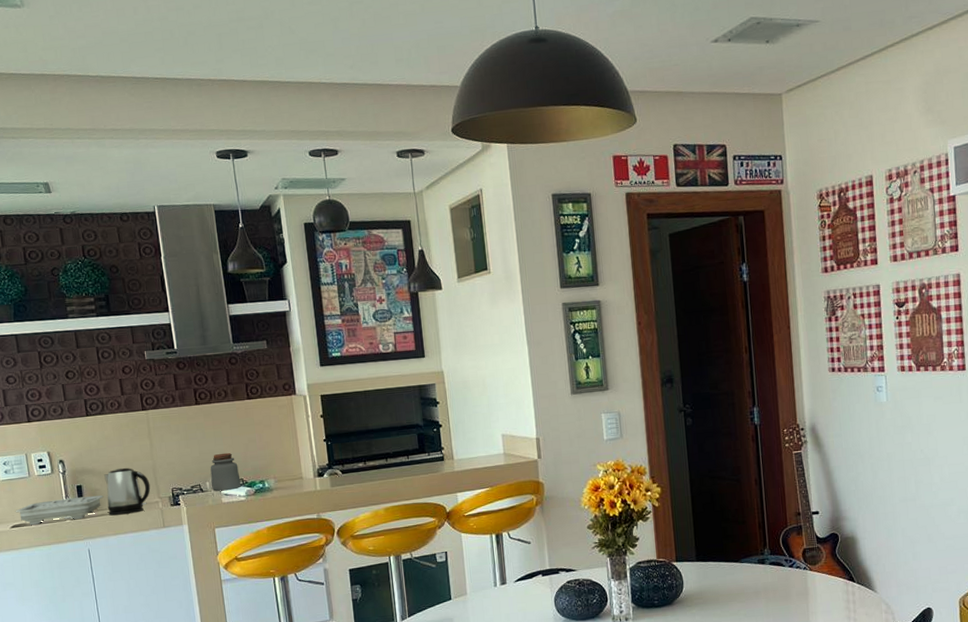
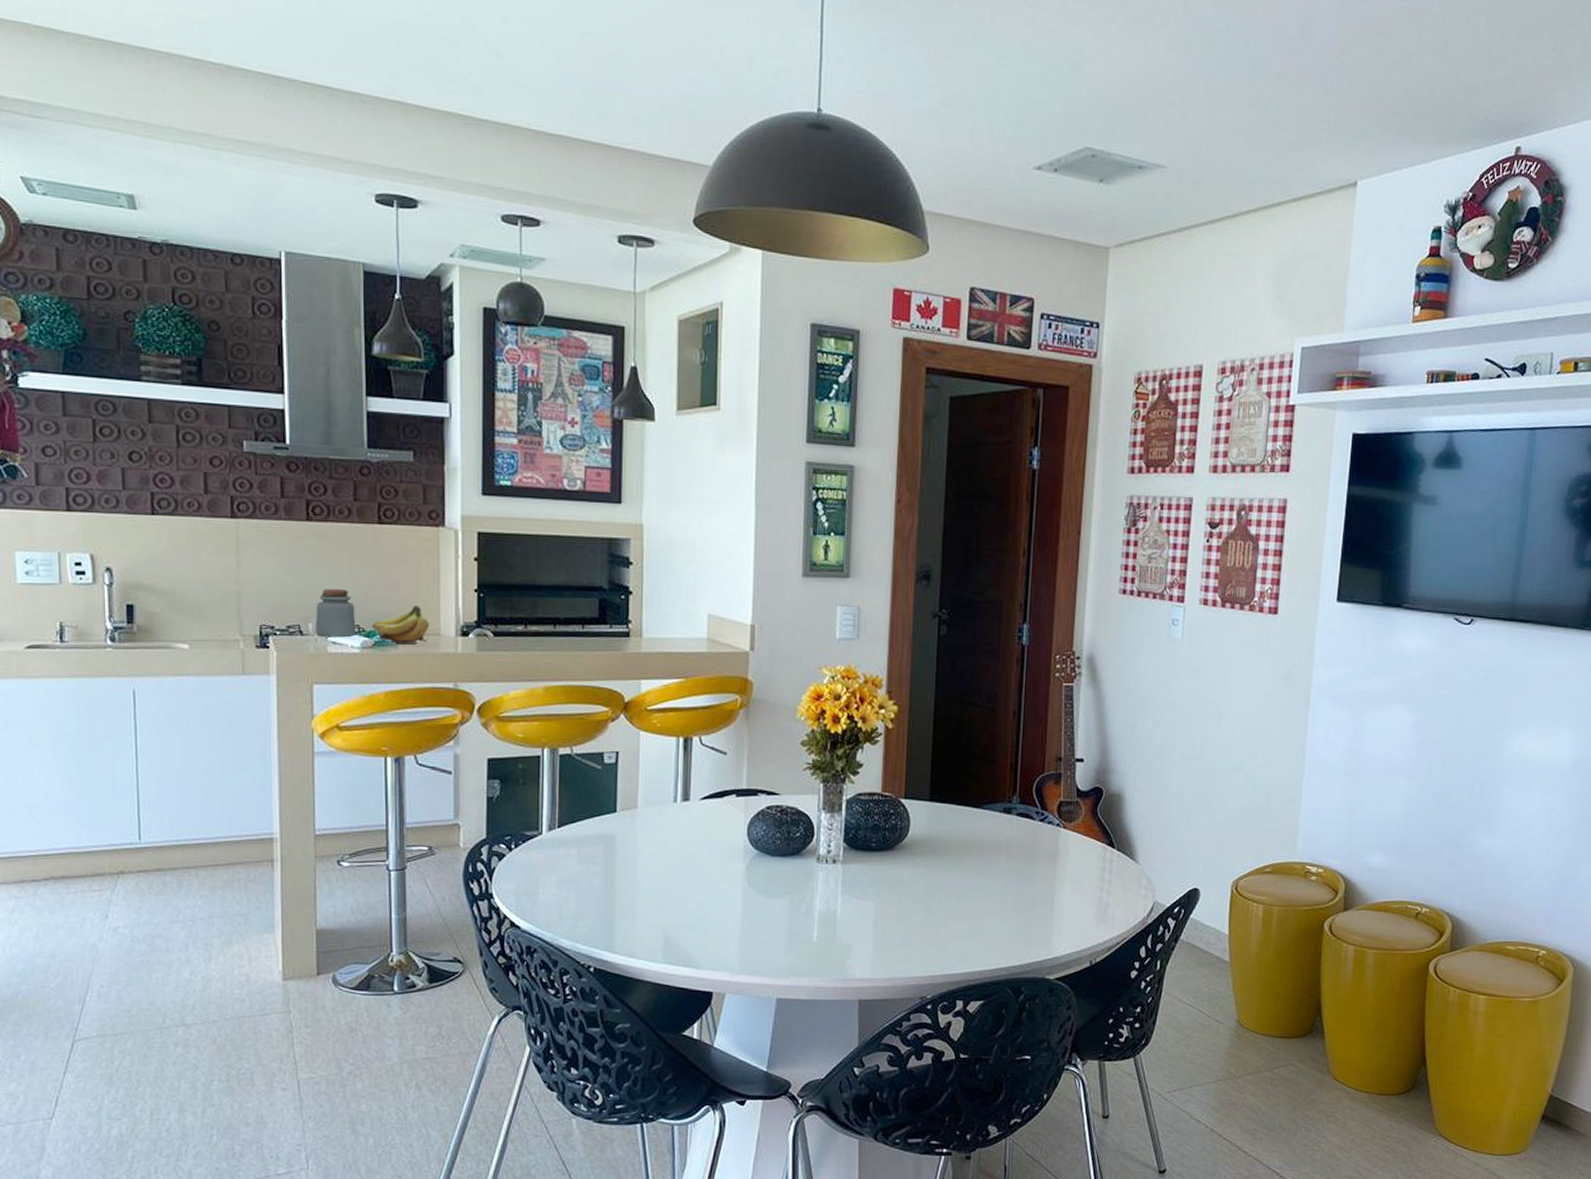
dish rack: present [15,495,104,525] -> none [34,619,163,650]
kettle: present [104,467,151,517] -> none [167,588,231,652]
fruit: none [251,458,294,489] -> present [370,605,429,645]

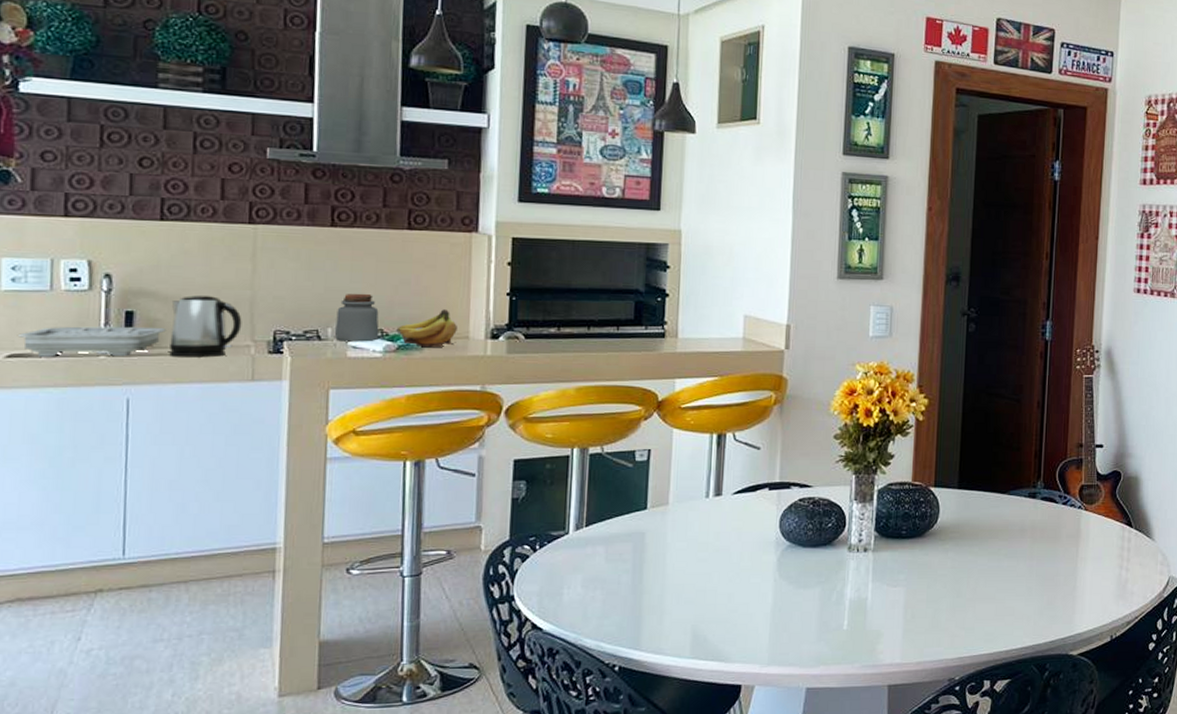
dish rack: none [34,619,163,650] -> present [17,326,166,357]
kettle: none [167,588,231,652] -> present [169,294,242,359]

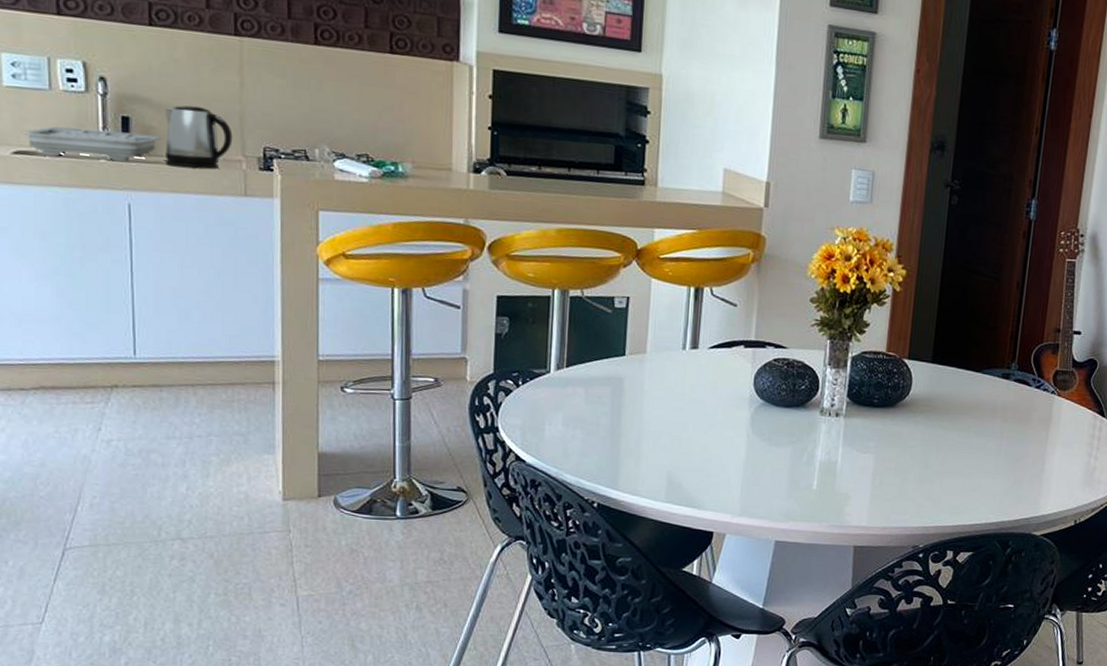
jar: present [335,293,379,342] -> none [323,115,365,167]
fruit: present [395,309,457,348] -> none [380,139,440,178]

